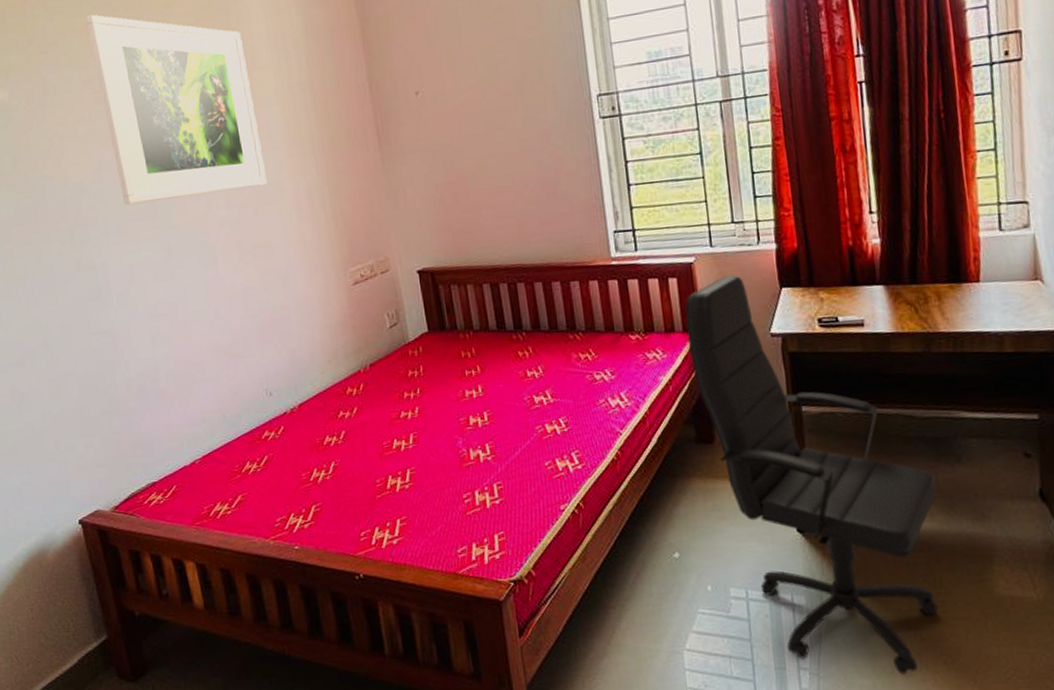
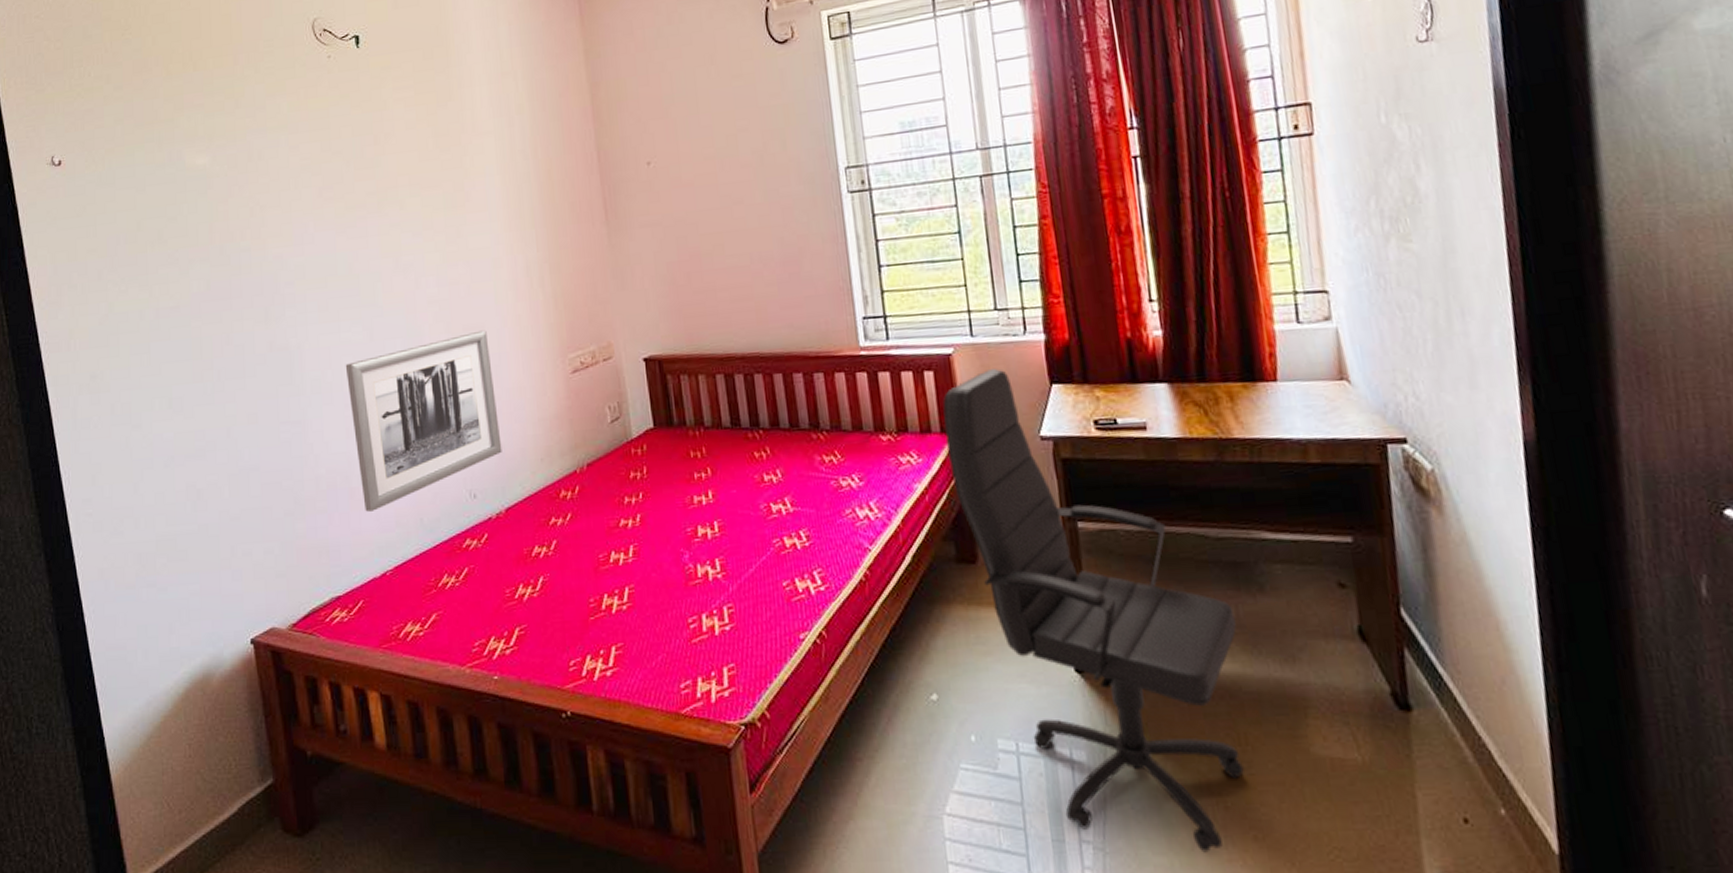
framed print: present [86,14,268,205] -> none [299,76,483,281]
wall art: none [147,247,293,410] -> present [345,330,502,512]

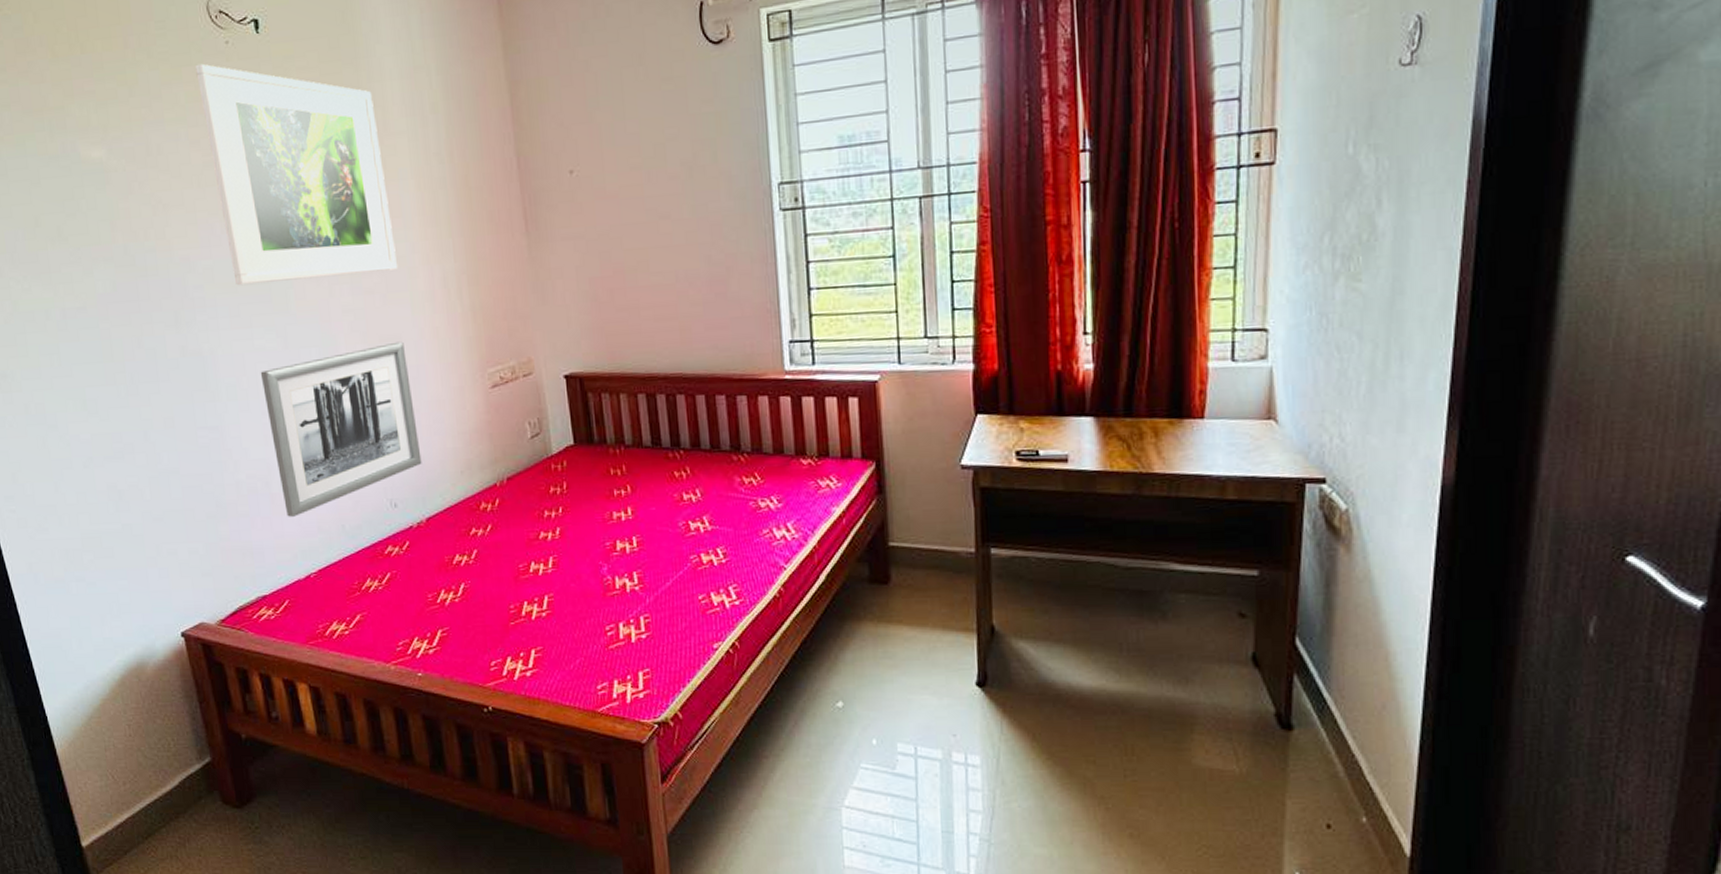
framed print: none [299,76,483,281] -> present [195,63,398,286]
office chair: present [943,369,1244,853] -> none [865,397,1135,846]

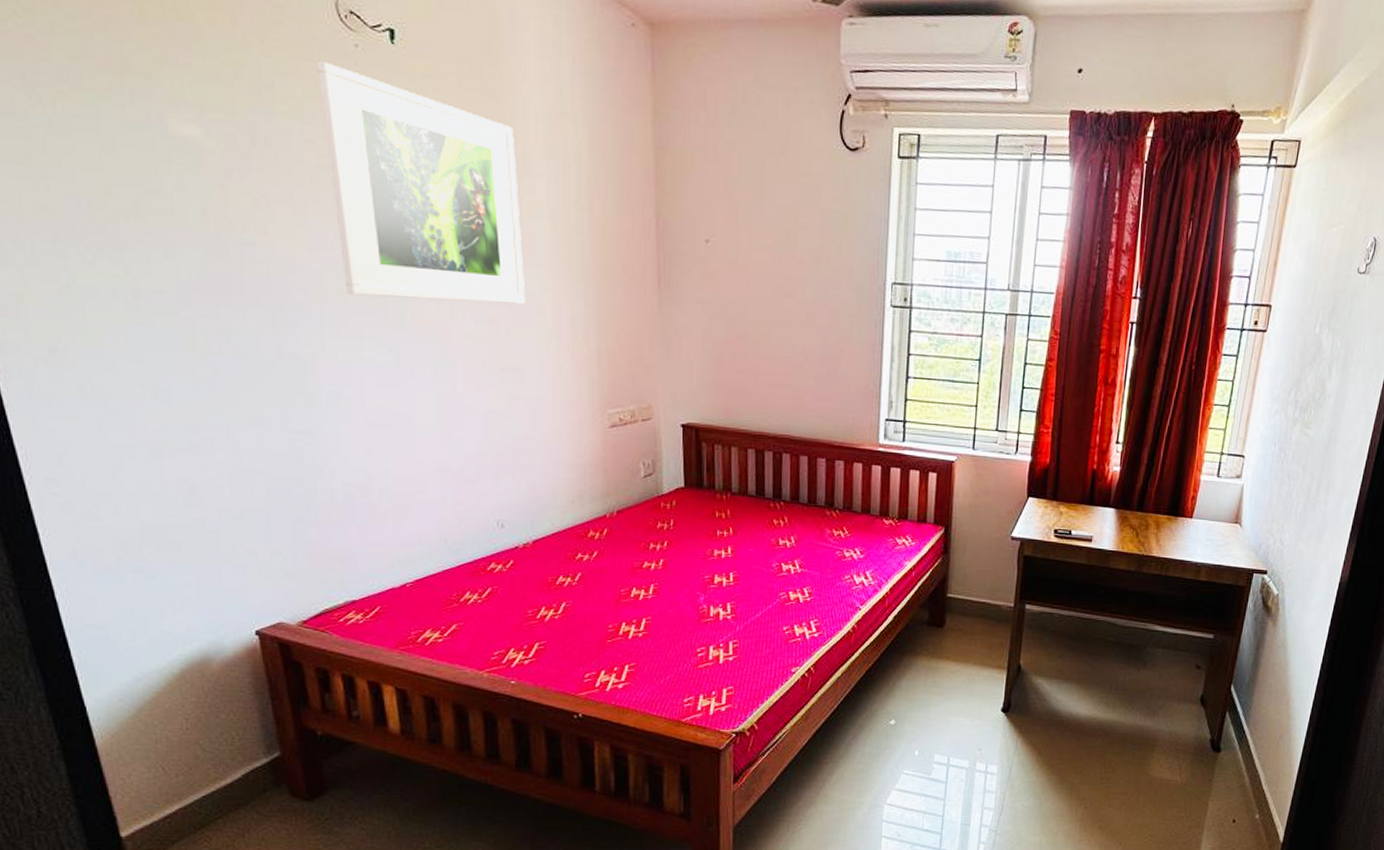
wall art: present [260,341,422,517] -> none [367,373,533,528]

